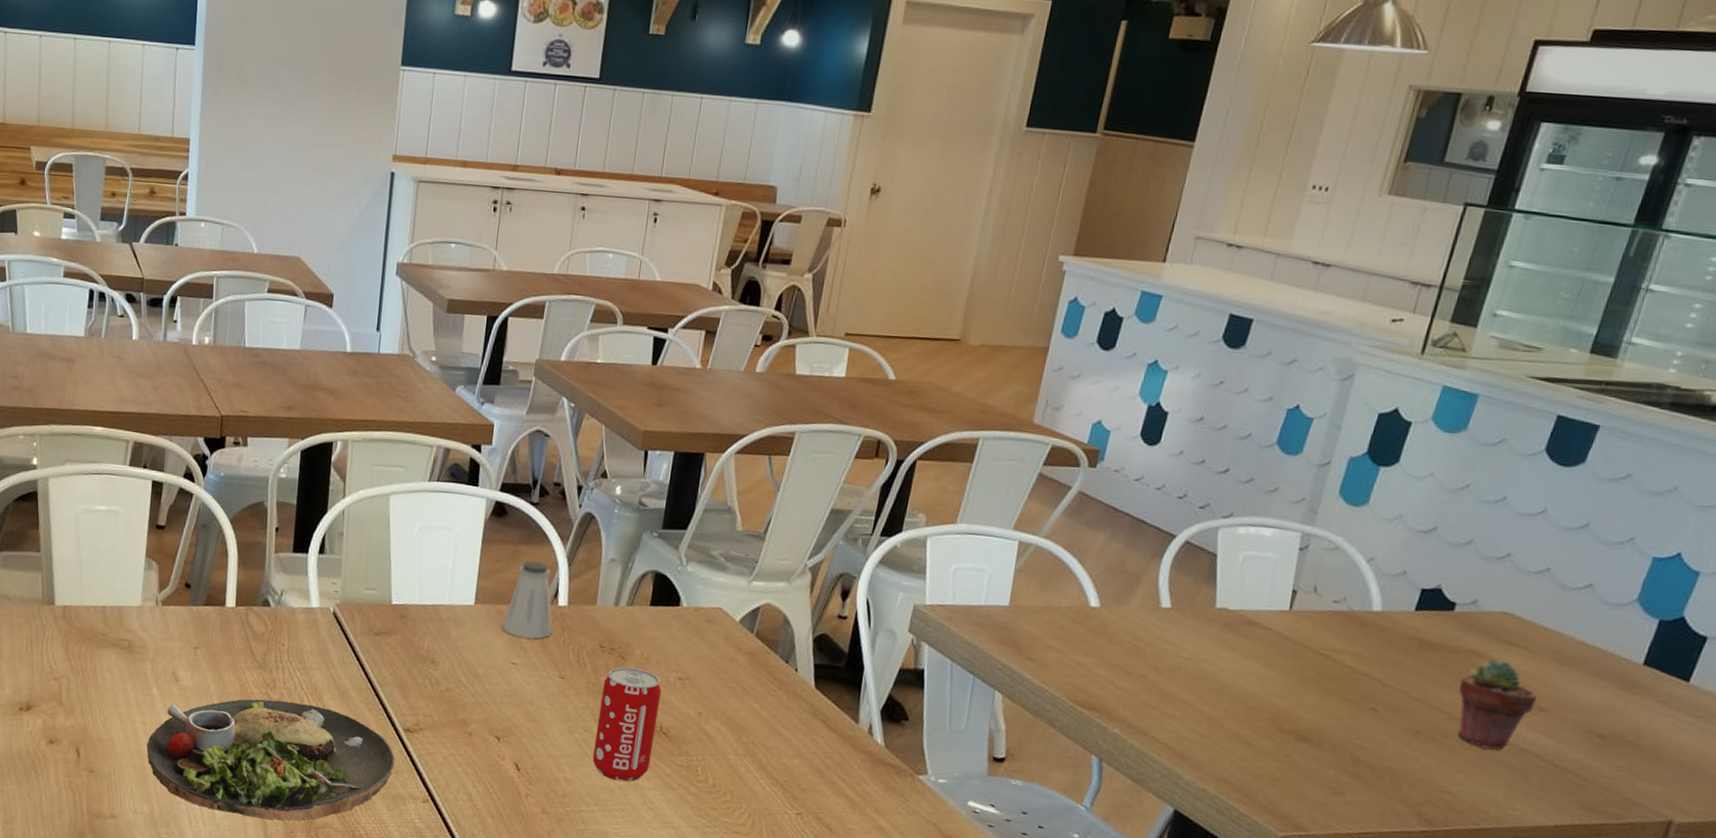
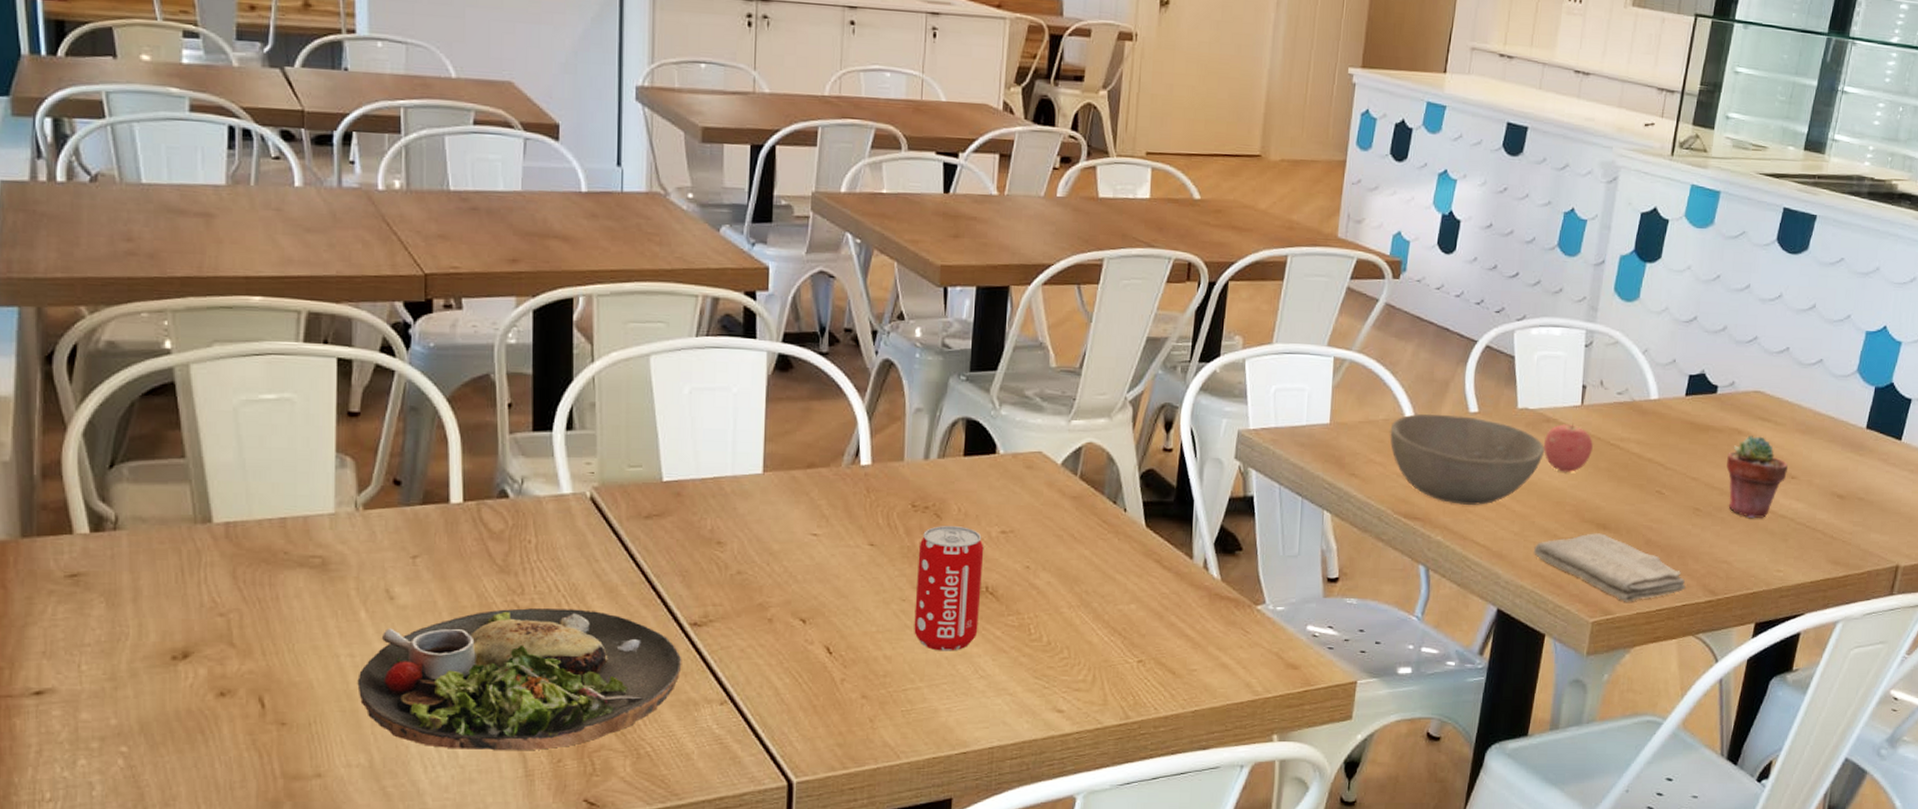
saltshaker: present [502,560,553,639] -> none [797,417,857,505]
bowl: none [1071,604,1243,703] -> present [1390,413,1545,505]
washcloth: none [1221,744,1397,821] -> present [1534,533,1686,602]
apple: none [1241,627,1300,679] -> present [1544,423,1593,472]

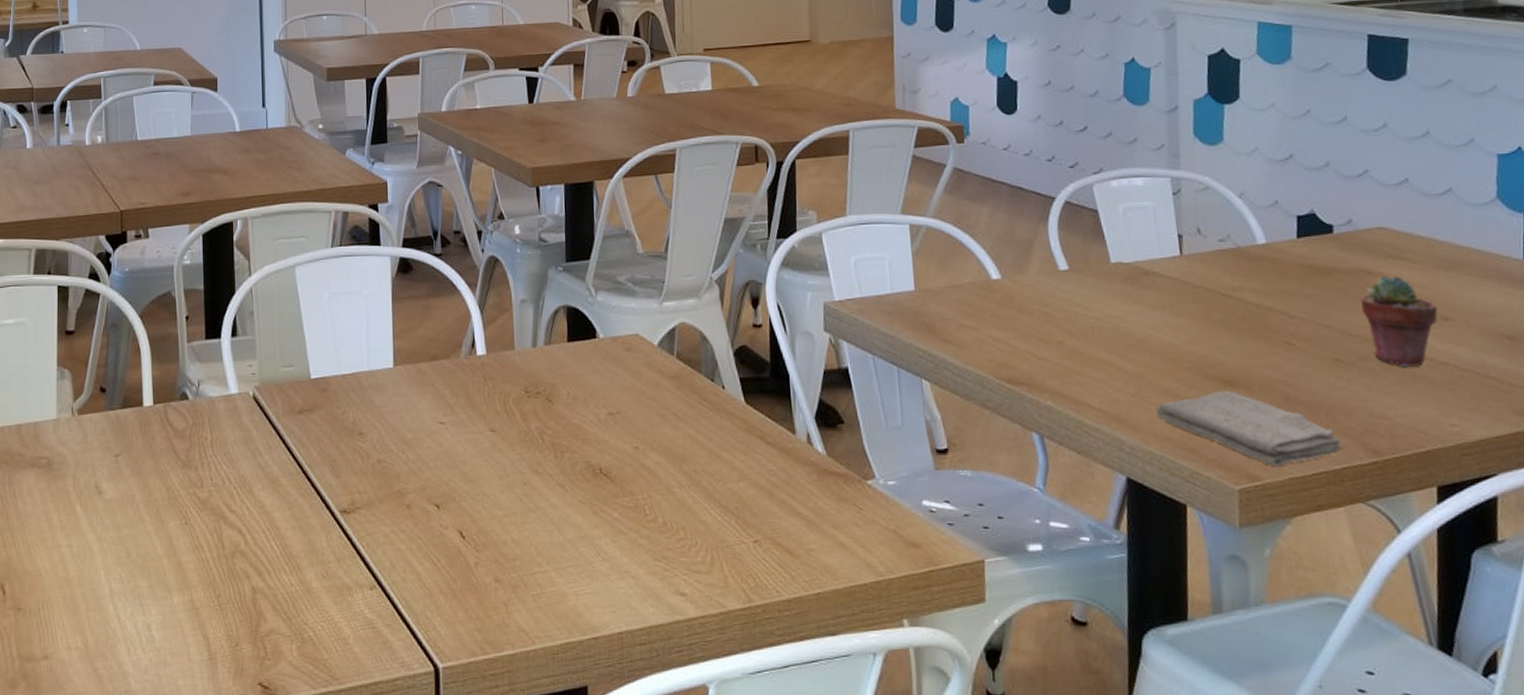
dinner plate: present [357,608,682,751] -> none [75,500,336,635]
beverage can: present [914,526,984,651] -> none [534,410,596,534]
bowl: present [1390,413,1545,505] -> none [978,274,1149,367]
apple: present [1544,423,1593,472] -> none [1146,275,1203,327]

